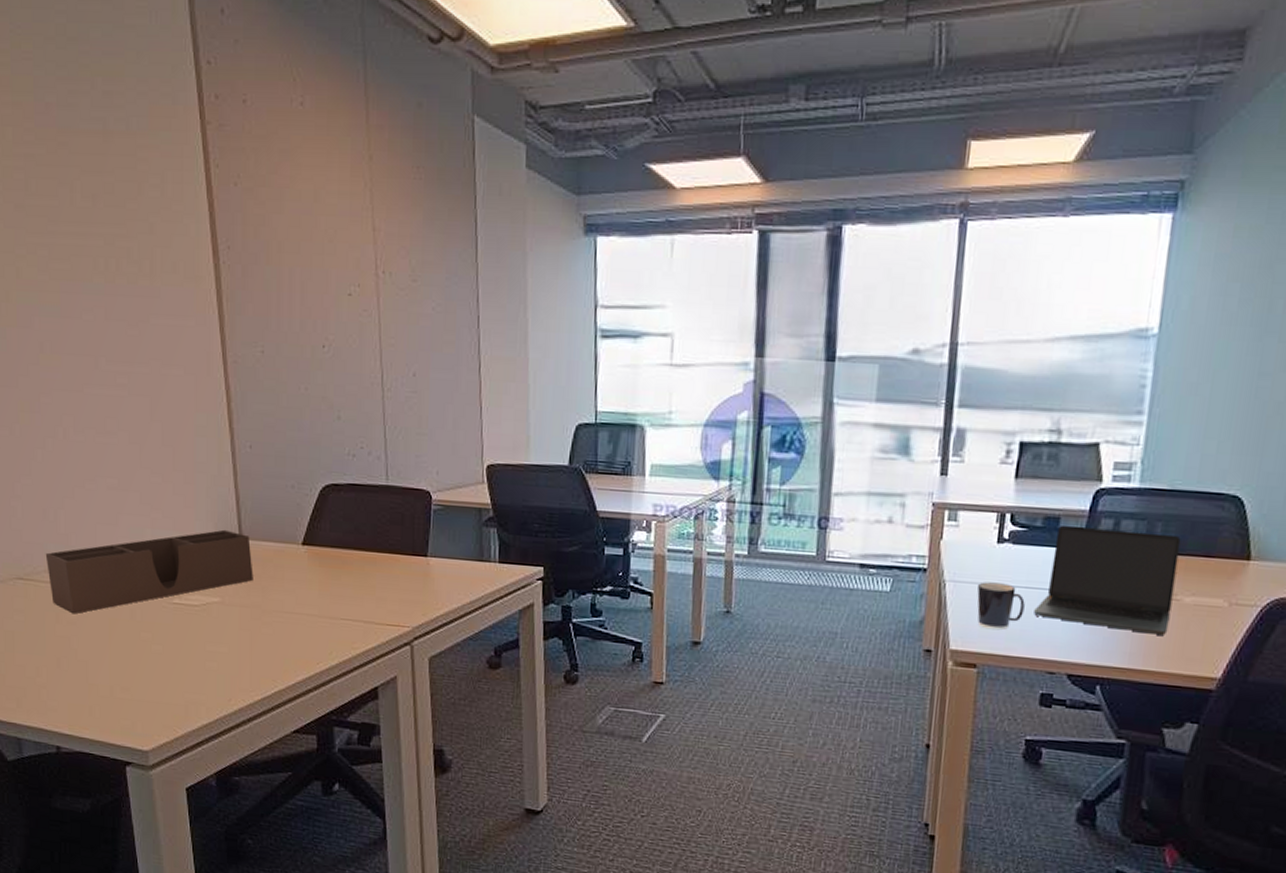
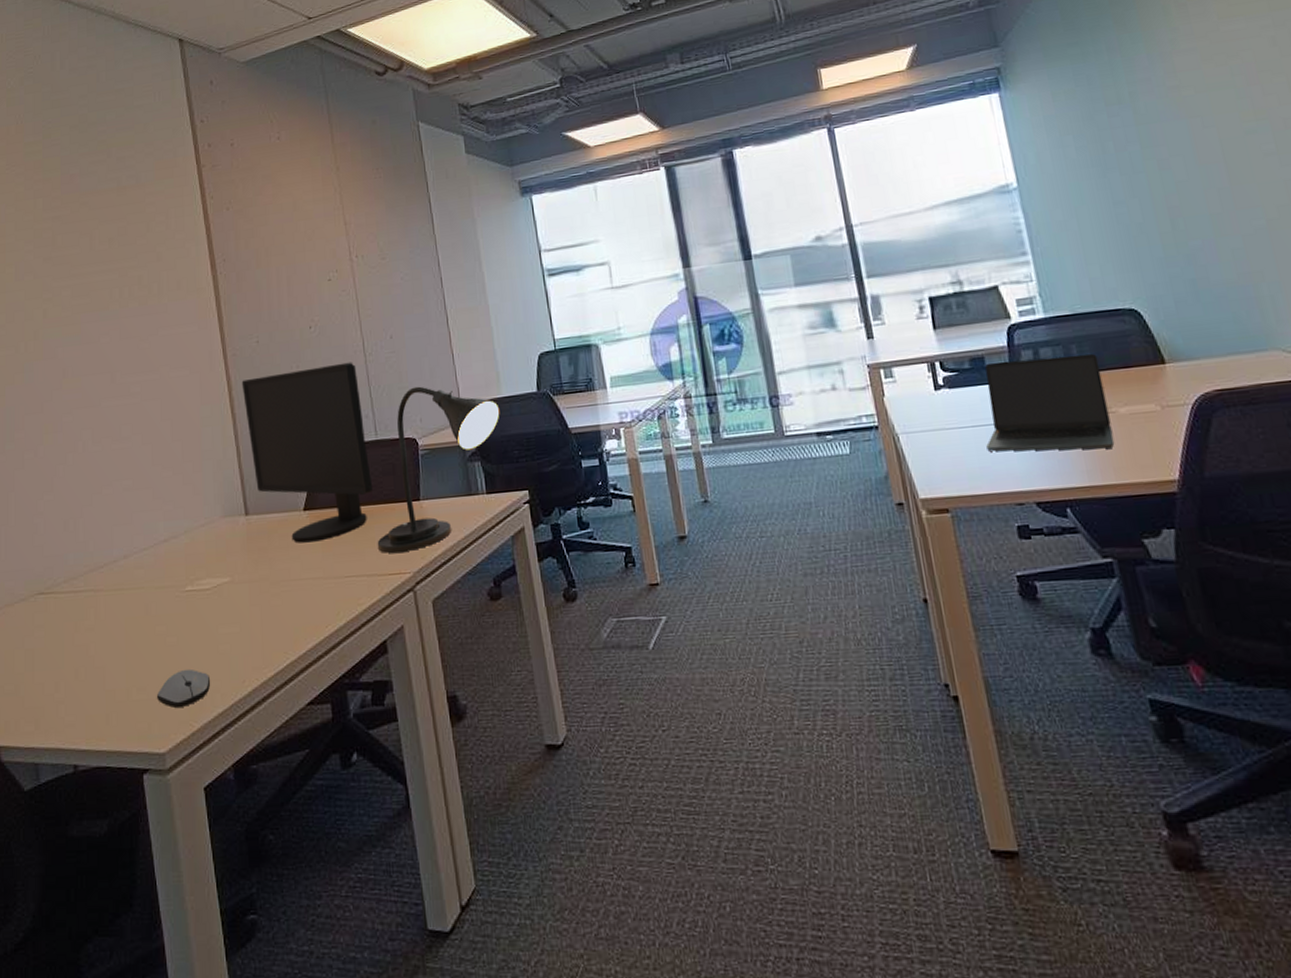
desk organizer: present [45,529,253,614] -> none [65,509,260,620]
computer mouse: none [140,678,196,713] -> present [156,668,211,708]
computer monitor: none [242,392,379,579] -> present [241,362,373,543]
desk lamp: none [377,435,525,606] -> present [377,386,500,554]
mug: present [977,582,1025,631] -> none [928,426,978,473]

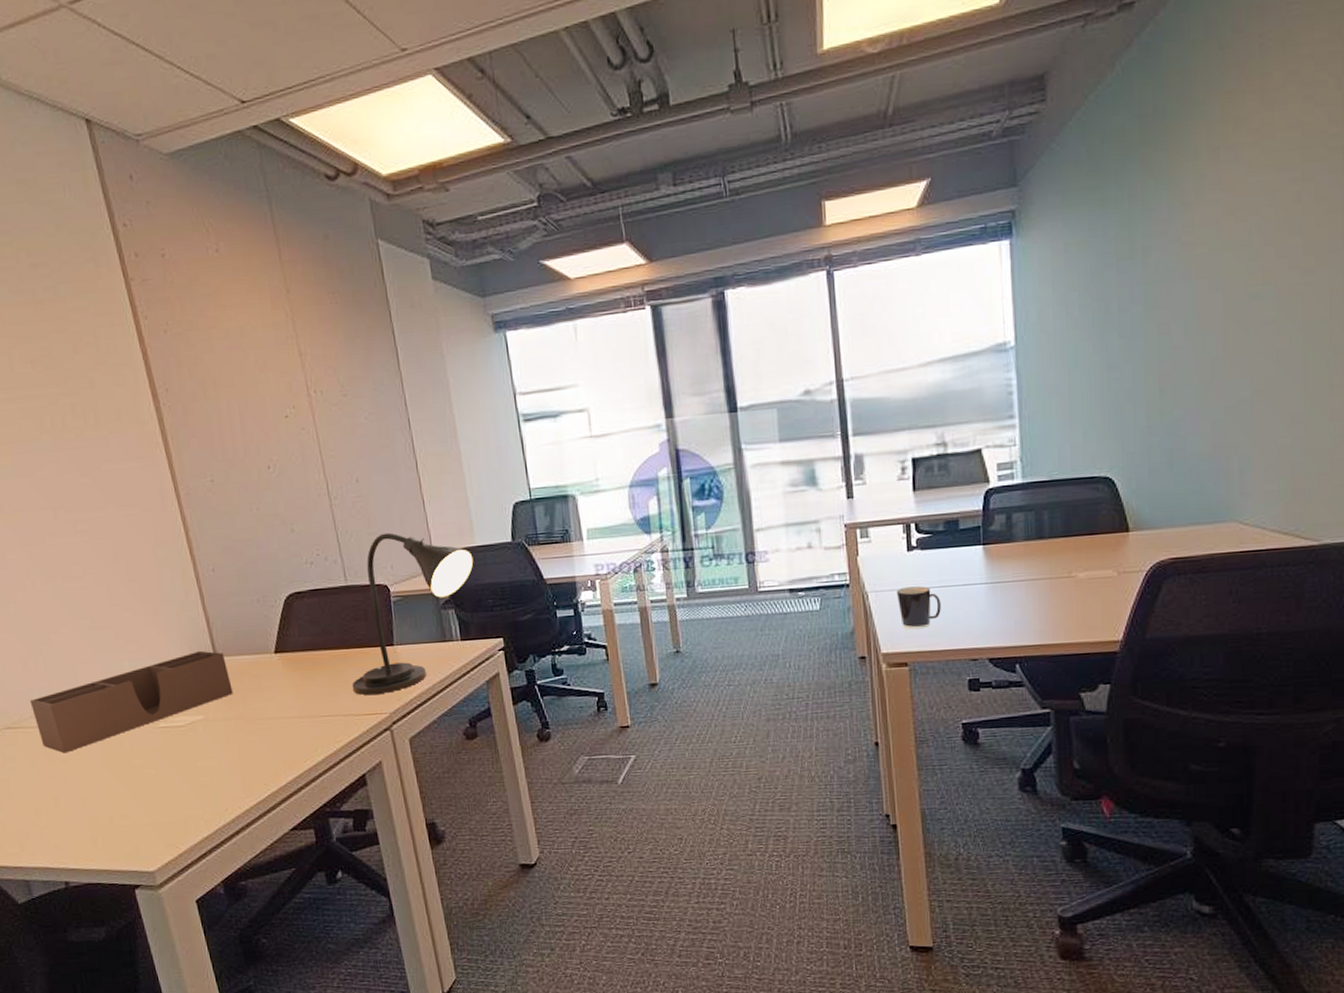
desk organizer: none [65,509,260,620] -> present [29,650,233,753]
computer mouse: present [156,668,211,708] -> none [140,798,194,832]
computer monitor: present [241,362,373,543] -> none [198,505,346,684]
mug: none [928,426,978,473] -> present [897,586,941,630]
laptop: present [985,354,1114,452] -> none [950,520,1069,611]

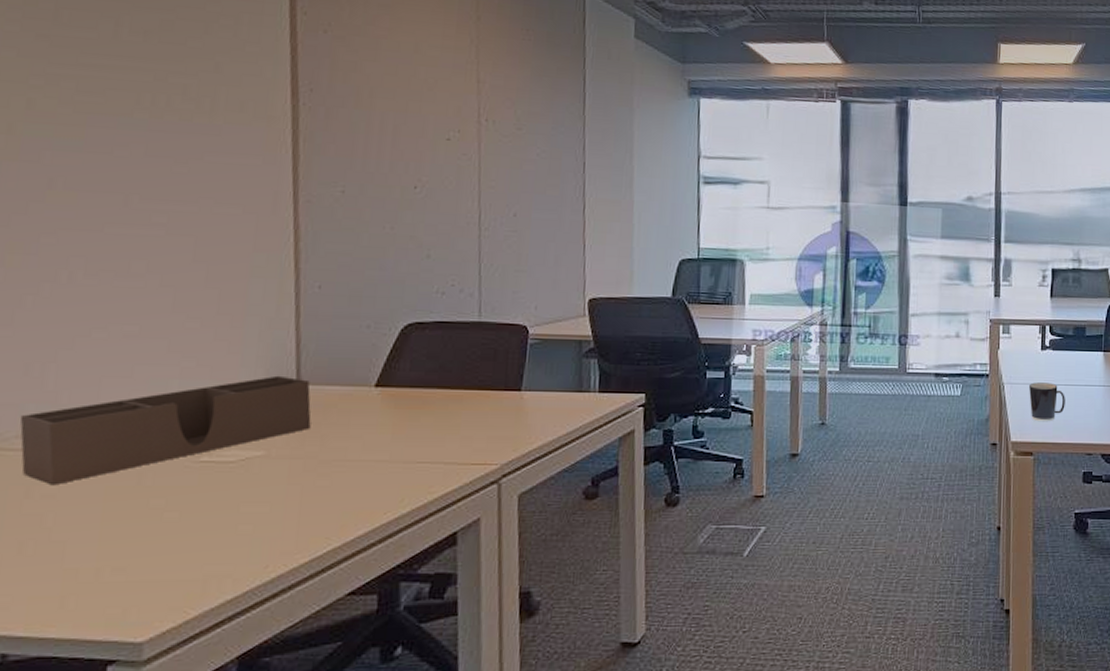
desk lamp: present [352,532,474,696] -> none [462,272,628,443]

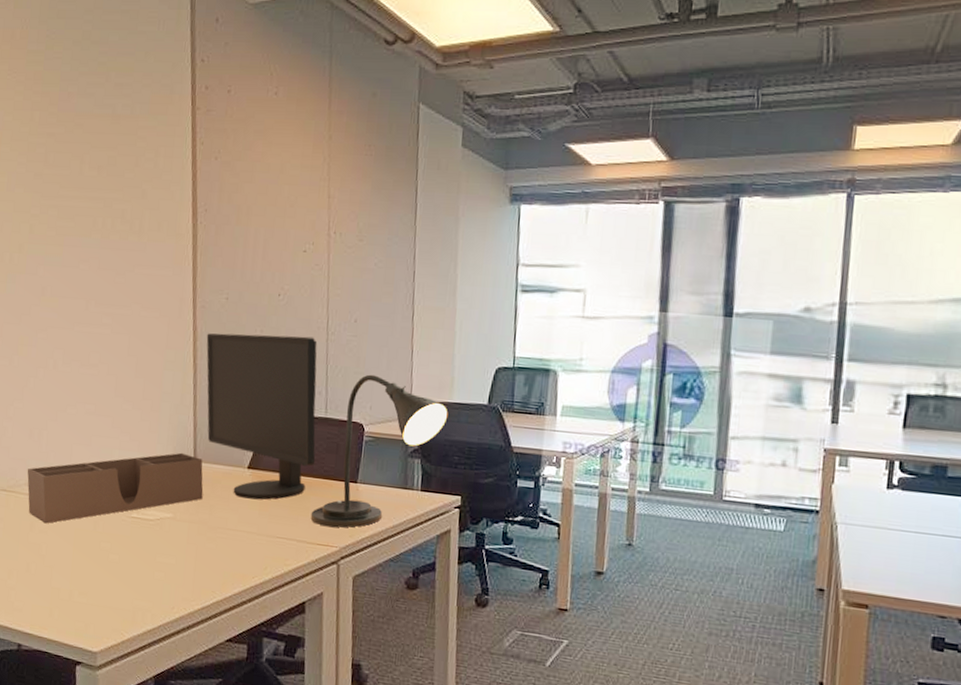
computer monitor: none [313,231,467,422] -> present [206,333,317,500]
desk lamp: none [462,272,628,443] -> present [310,374,448,528]
mug: present [1029,382,1065,422] -> none [868,525,915,573]

